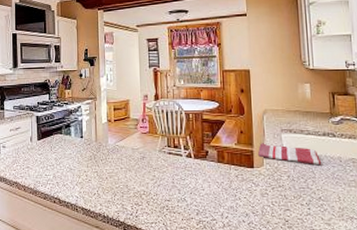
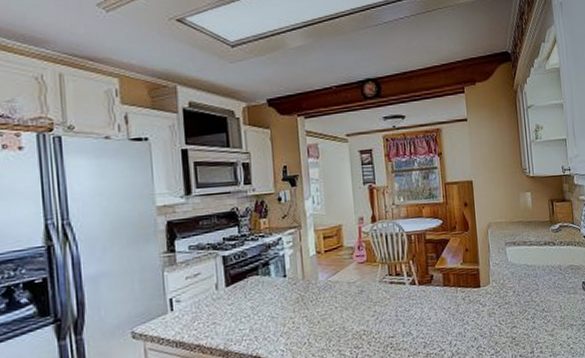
dish towel: present [258,143,322,166] -> none [484,259,544,277]

